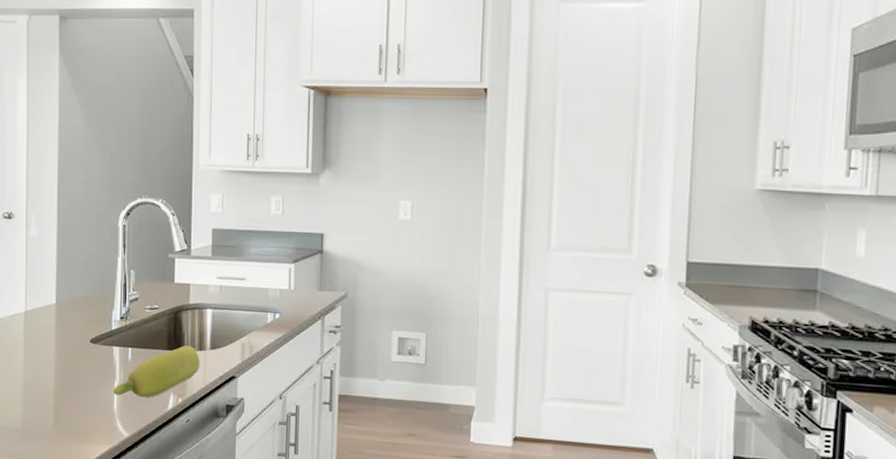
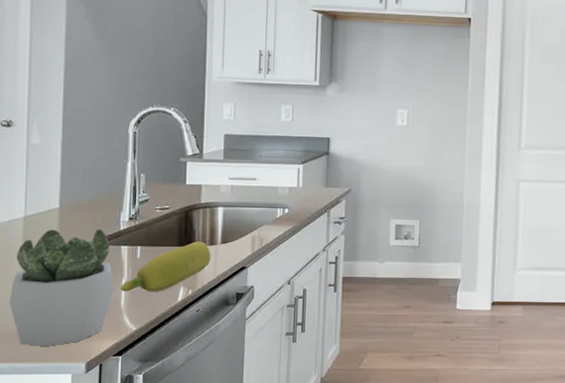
succulent plant: none [13,325,108,447] -> present [9,229,114,347]

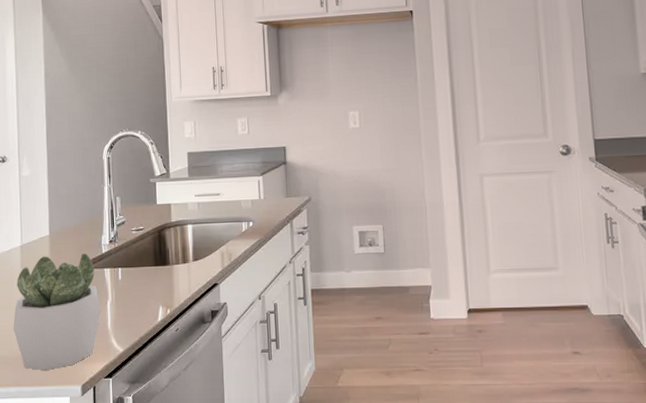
fruit: present [121,241,211,292] -> none [107,260,185,314]

